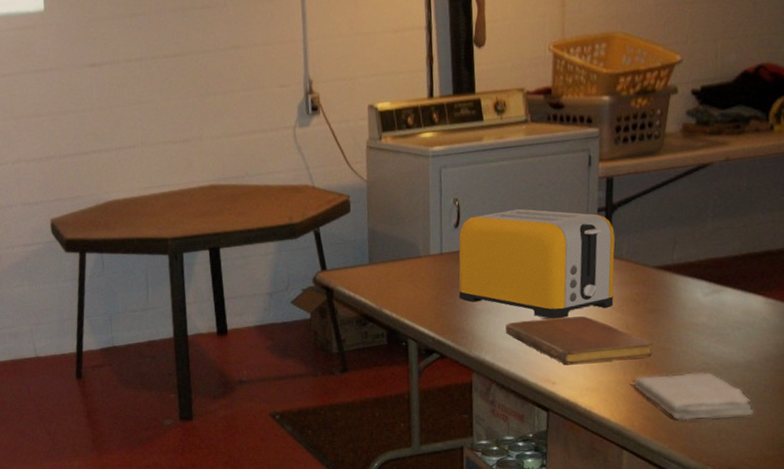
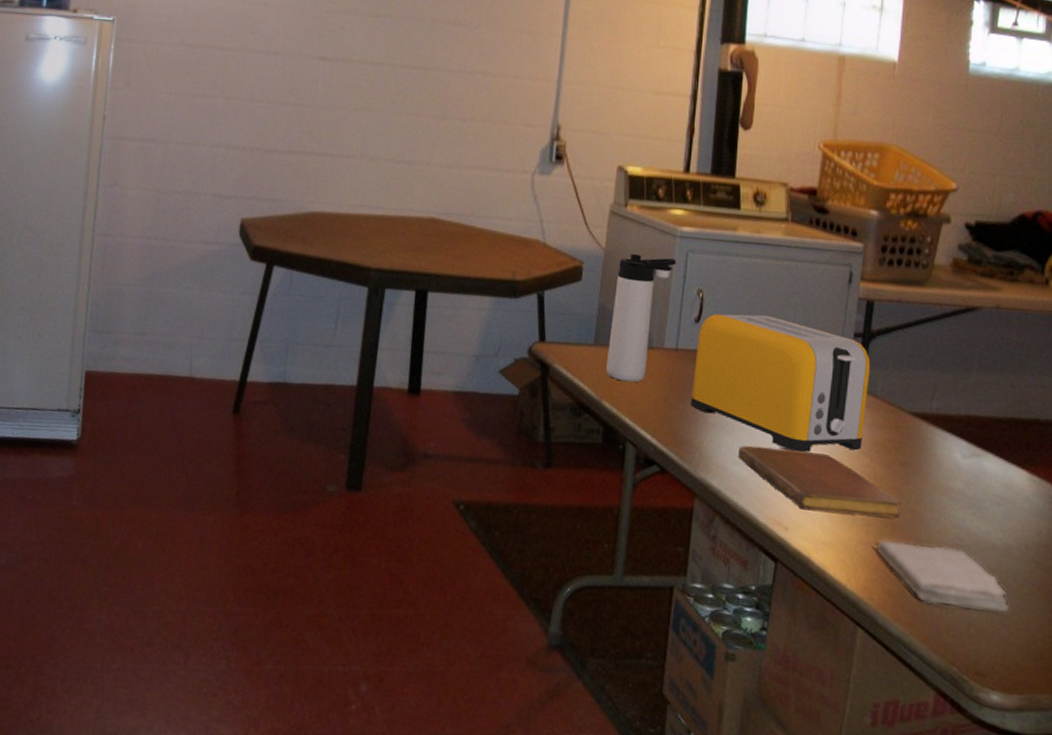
thermos bottle: none [381,177,432,290] -> present [606,253,677,383]

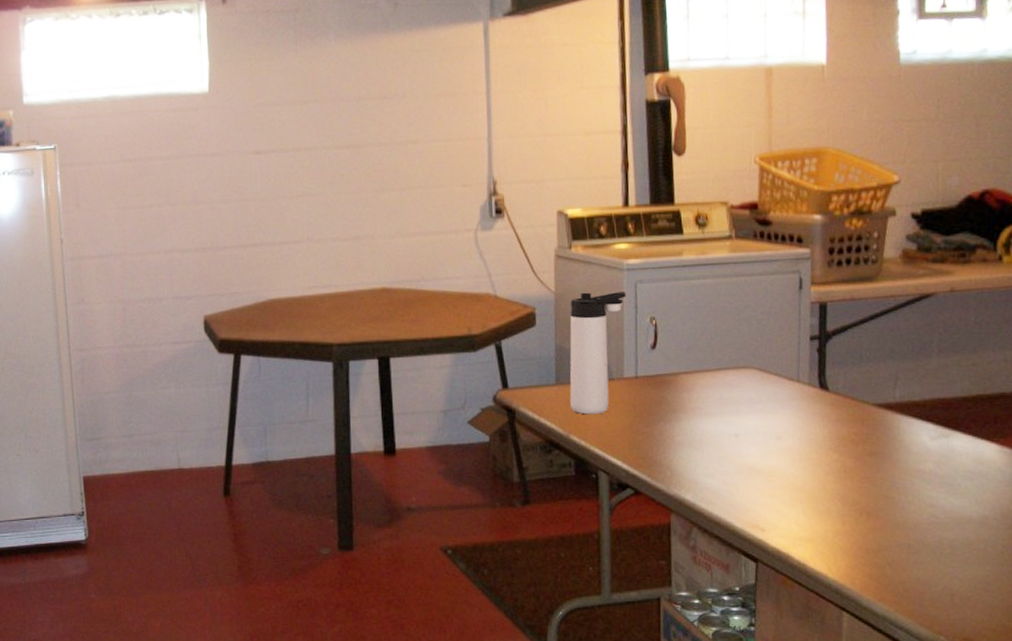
toaster: present [691,313,871,452] -> none [656,331,830,456]
notebook: present [738,446,902,519] -> none [708,455,875,510]
washcloth: present [876,539,1009,613] -> none [853,526,991,582]

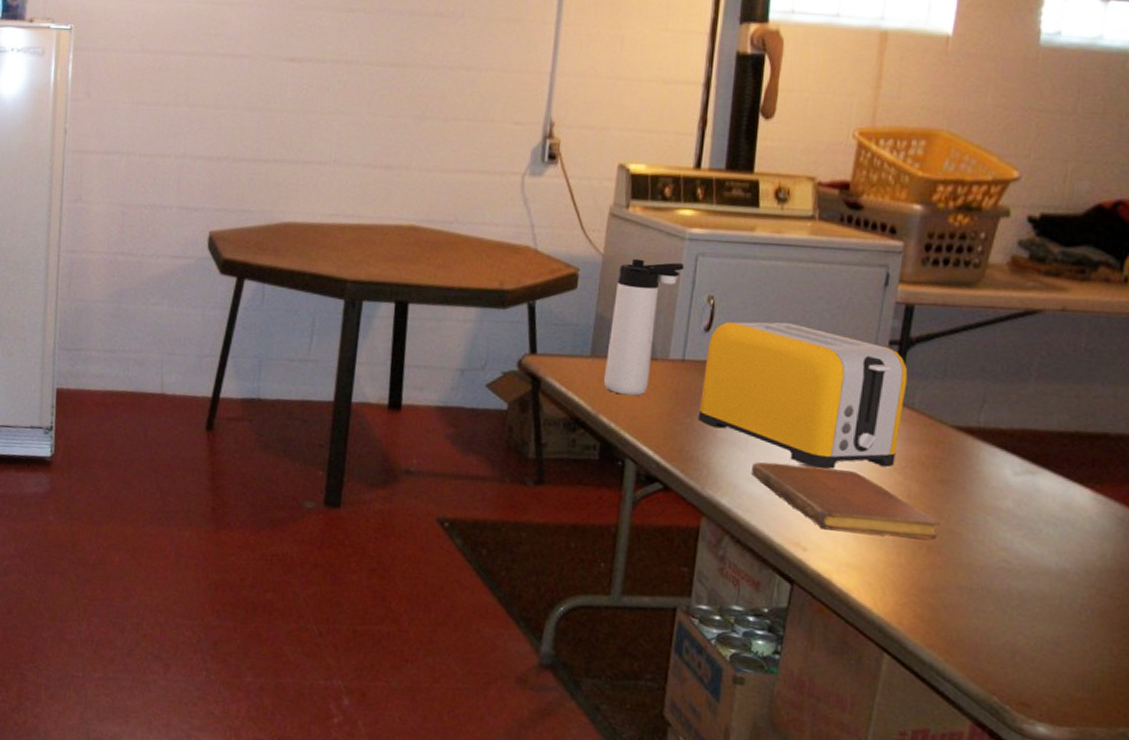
toaster: none [656,331,830,456] -> present [699,321,908,469]
notebook: none [708,455,875,510] -> present [752,462,940,540]

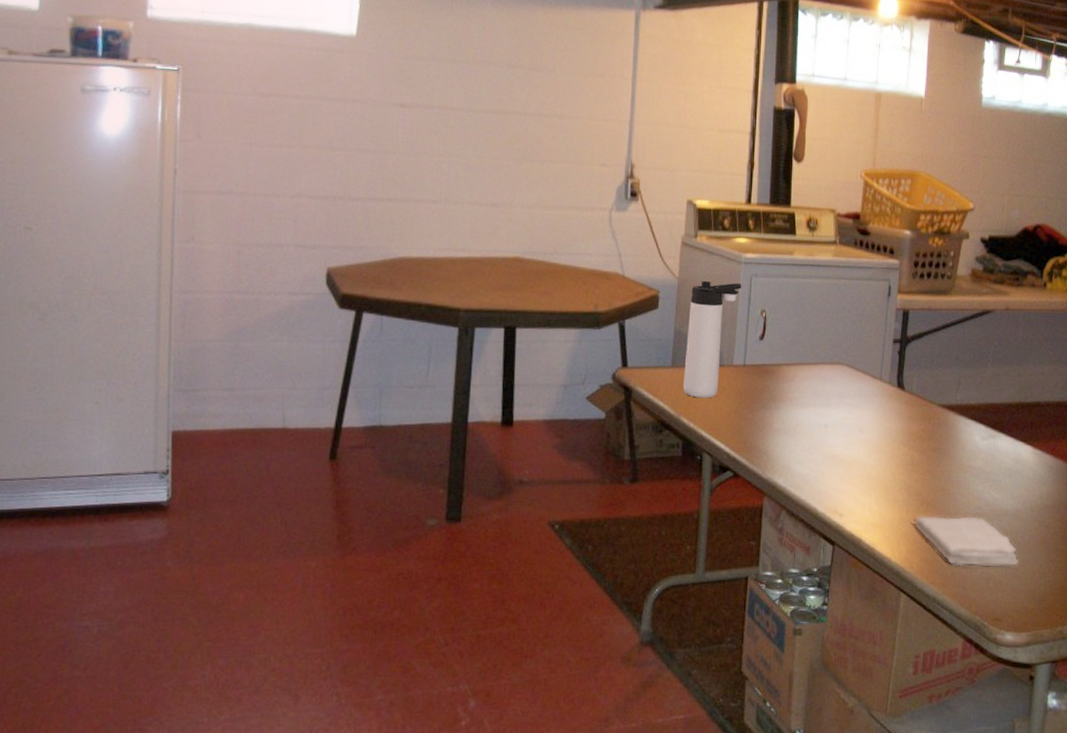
toaster: present [699,321,908,469] -> none [758,329,907,447]
notebook: present [752,462,940,540] -> none [800,445,934,498]
washcloth: none [907,562,1063,641] -> present [914,516,1019,566]

